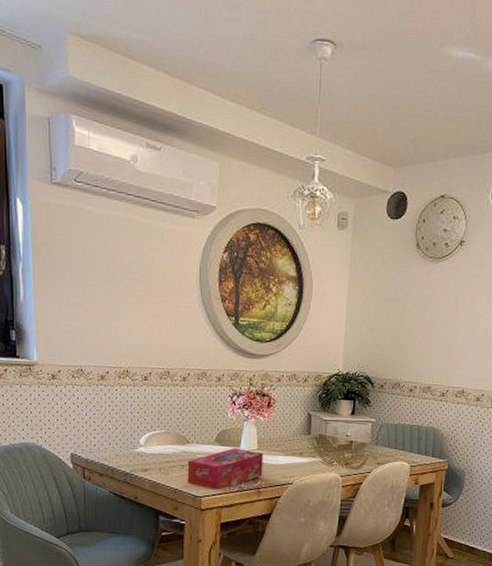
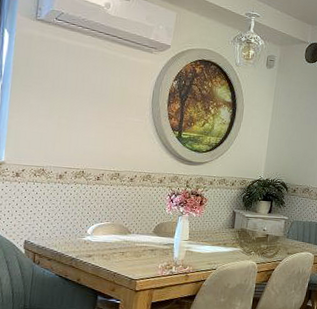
tissue box: present [187,448,264,490] -> none [125,238,194,274]

